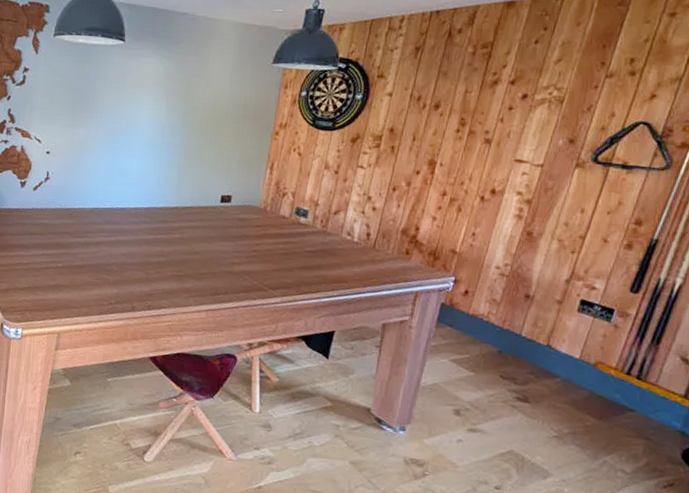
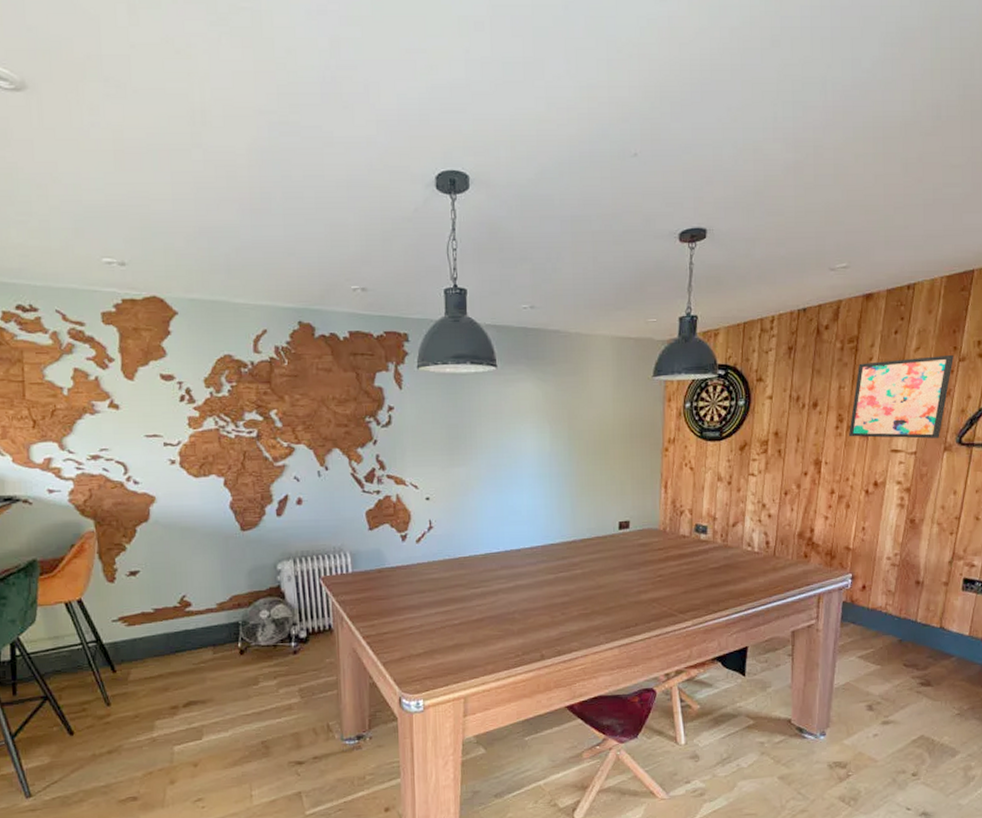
wall art: none [470,69,600,153] -> present [849,355,954,439]

